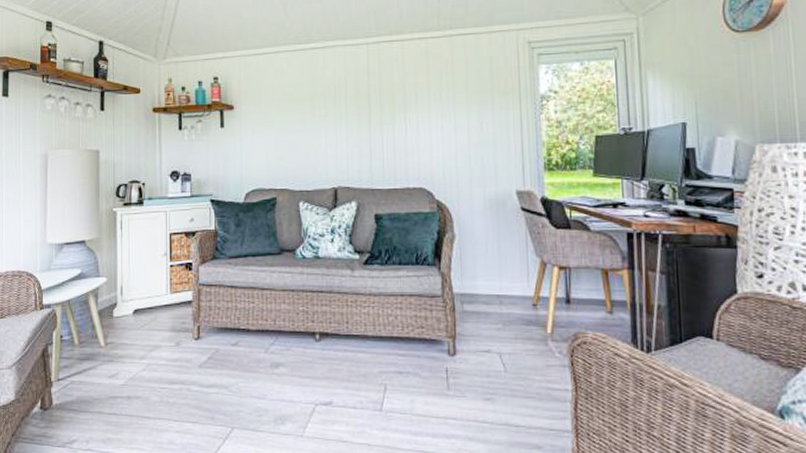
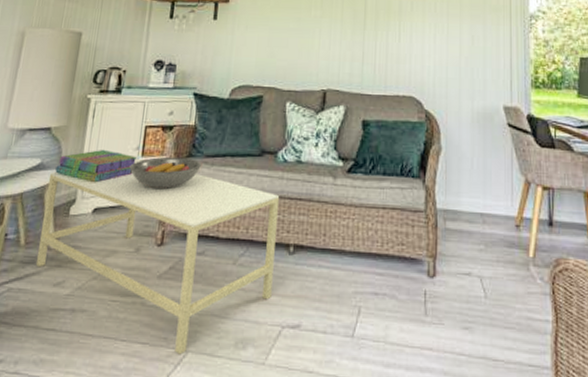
coffee table: none [90,263,303,431] -> present [35,158,279,355]
stack of books: none [95,257,166,288] -> present [55,149,138,183]
fruit bowl: none [160,260,227,289] -> present [129,156,202,189]

